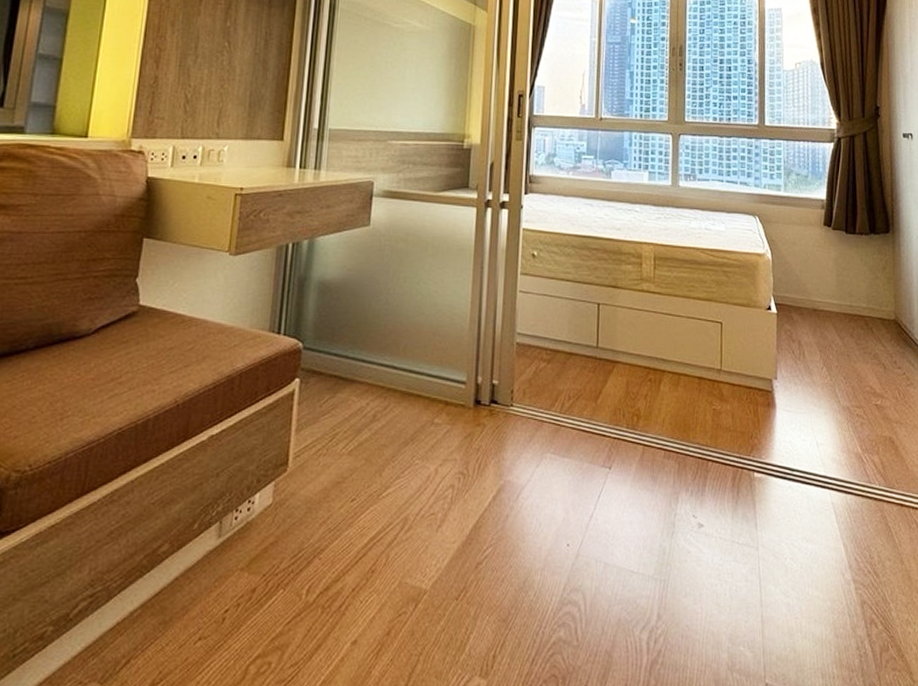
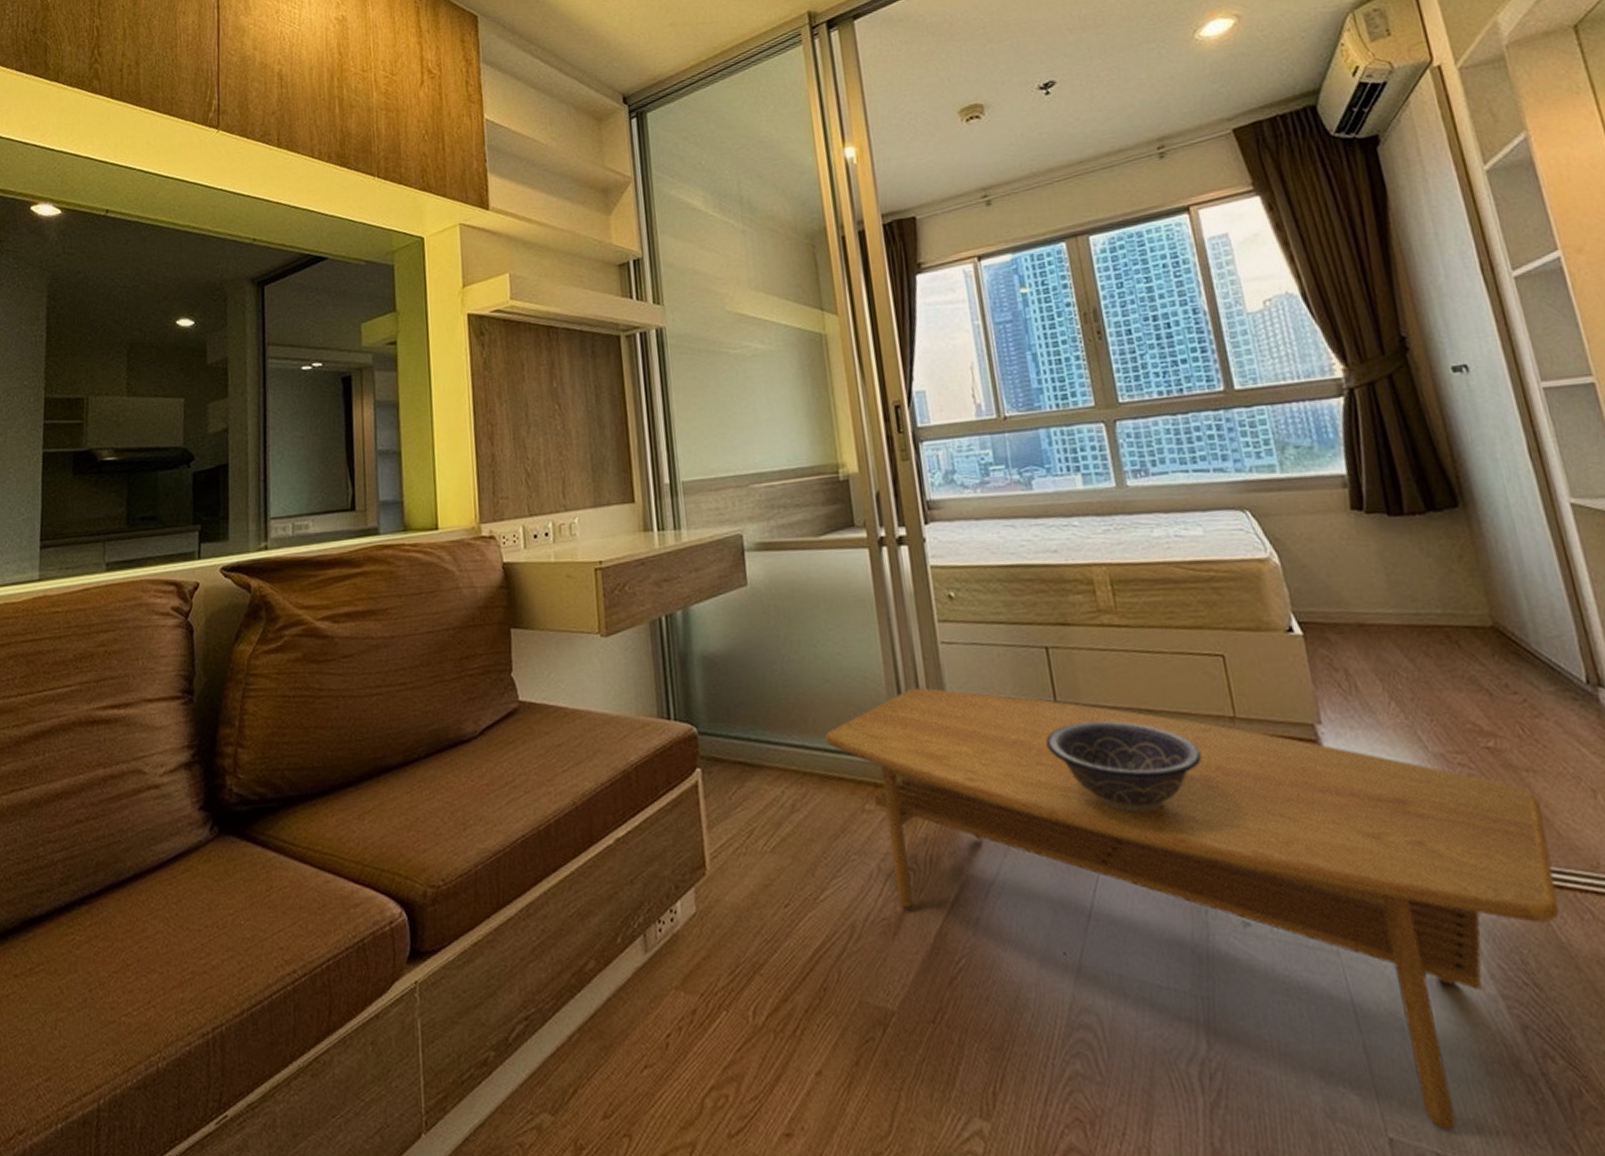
coffee table: none [411,326,900,677] -> present [824,687,1560,1131]
decorative bowl: none [585,364,693,439] -> present [1046,720,1202,814]

